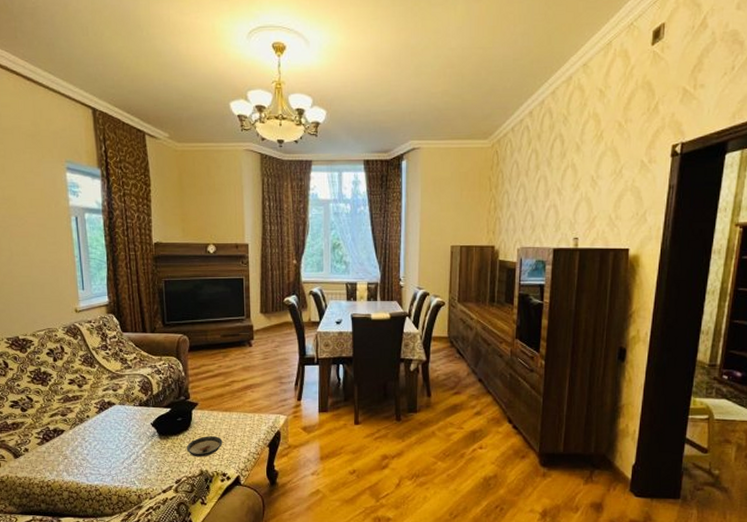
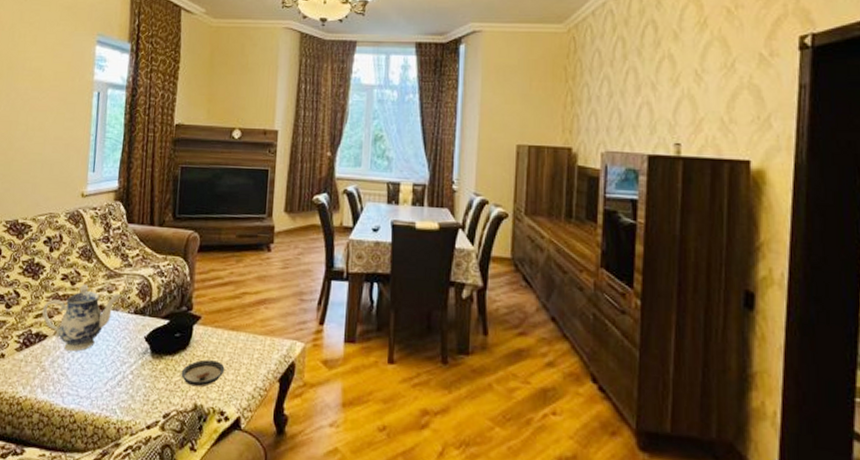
teapot: none [55,386,125,440] -> present [42,284,121,352]

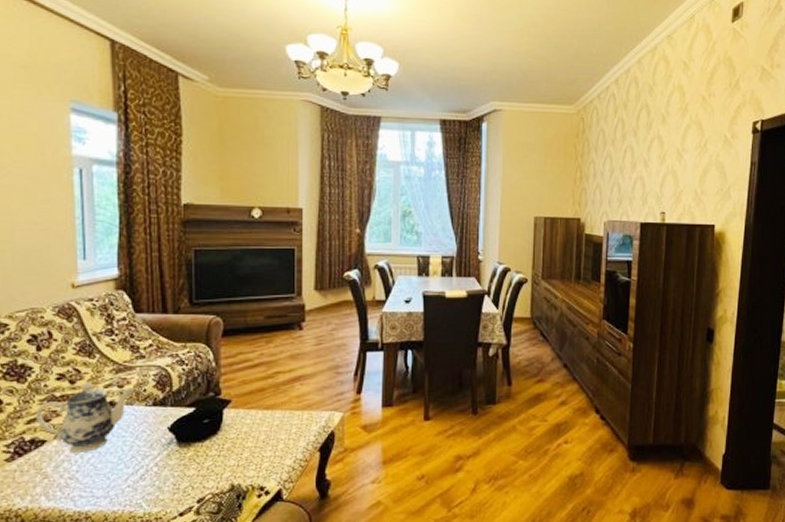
saucer: present [181,359,225,388] -> none [213,440,261,469]

